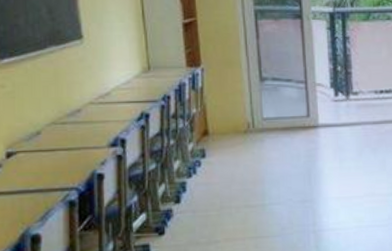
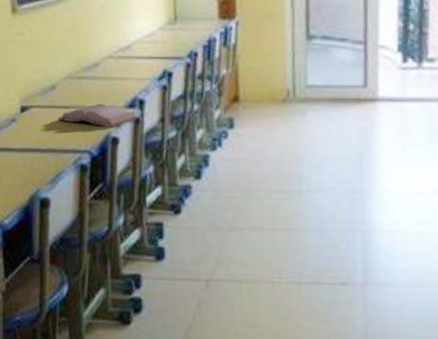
hardback book: none [44,144,120,165] -> present [58,103,137,127]

